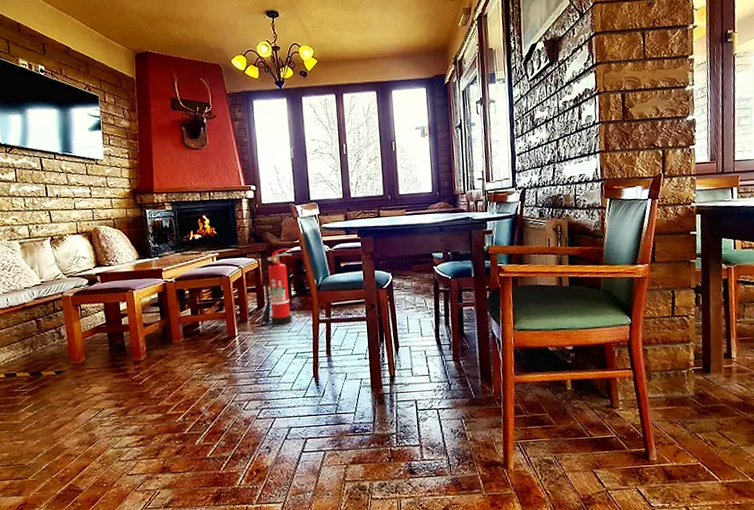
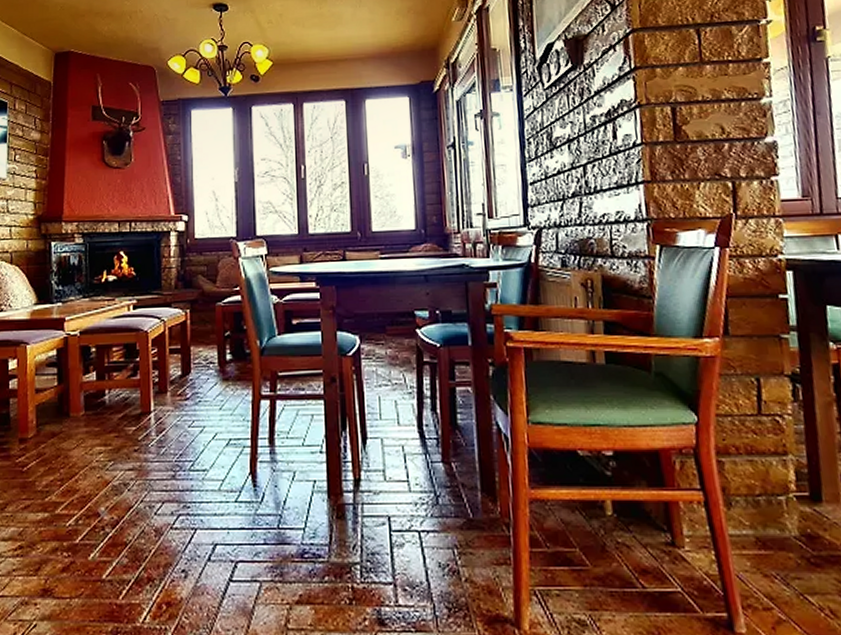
fire extinguisher: present [260,248,294,326] -> none [184,296,232,401]

